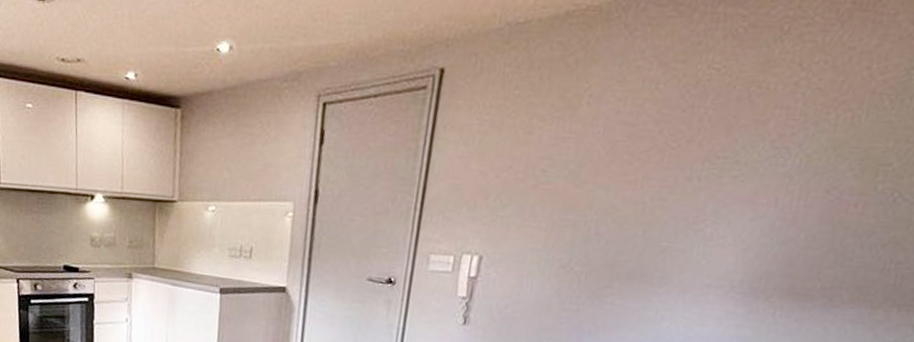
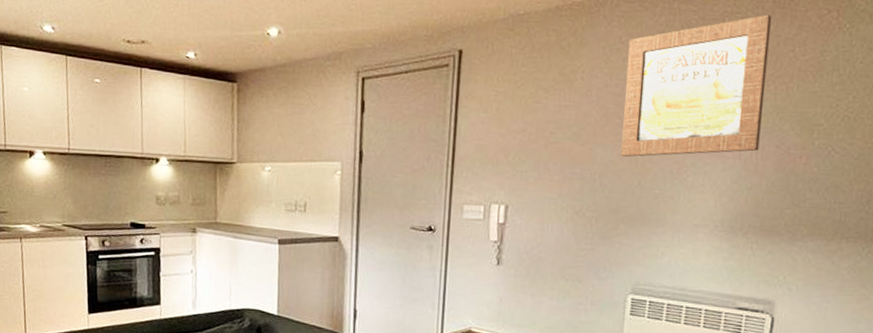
wall art: none [626,19,848,202] -> present [621,14,772,157]

